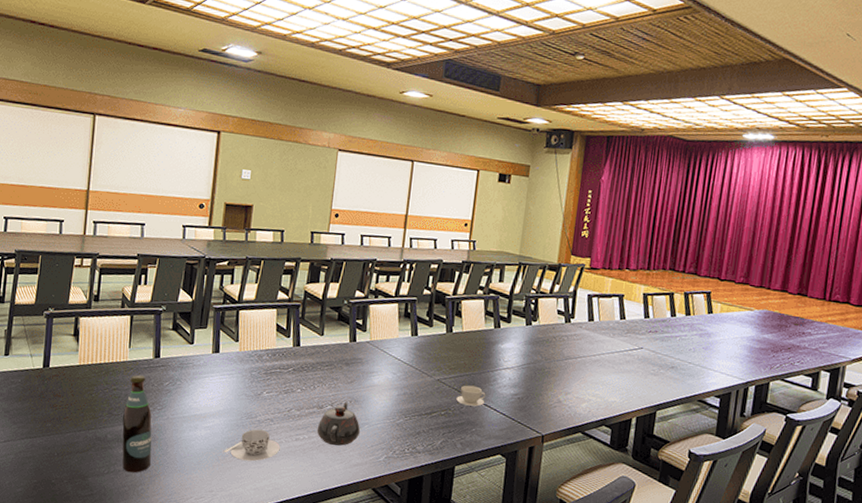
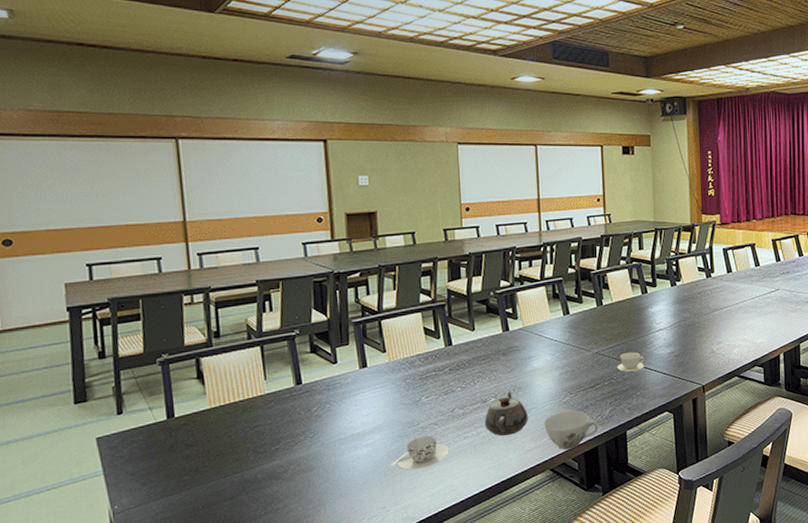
bottle: present [122,374,152,473] -> none [271,405,313,509]
teacup: none [374,432,428,473] -> present [544,410,599,450]

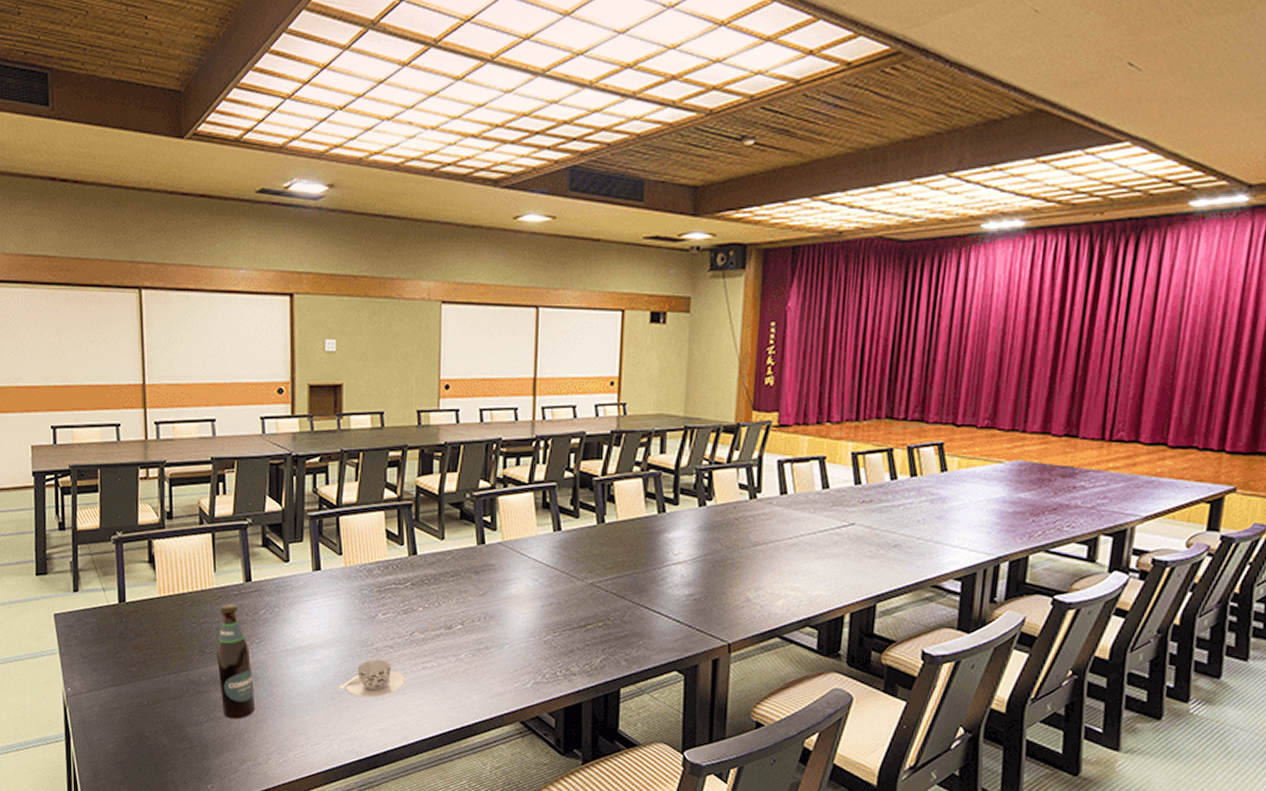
bottle: none [271,405,313,509] -> present [217,603,256,720]
teapot: present [484,391,529,436] -> none [447,619,500,673]
teacup: present [544,410,599,450] -> none [518,652,586,701]
teacup: present [617,352,645,372] -> none [616,587,653,614]

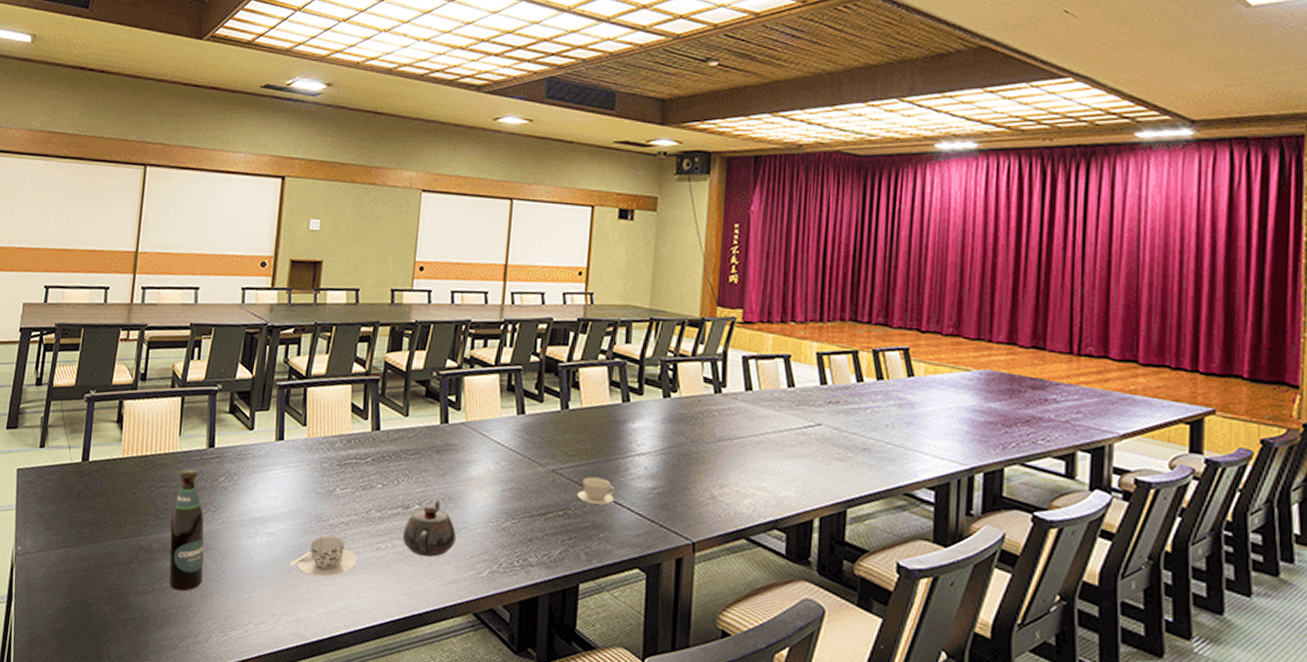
teapot: none [447,619,500,673] -> present [402,500,457,557]
teacup: none [616,587,653,614] -> present [577,476,616,505]

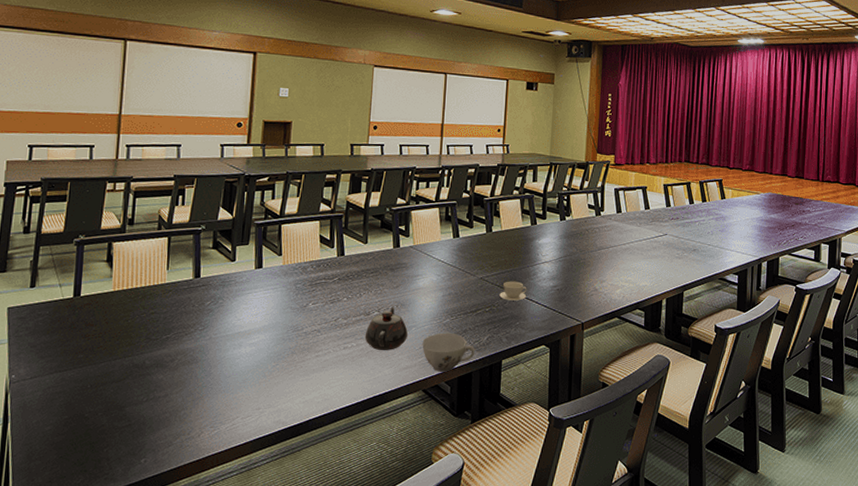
bottle: present [169,468,205,592] -> none [161,296,194,398]
teacup: present [288,535,358,577] -> none [270,341,329,374]
teacup: none [474,539,544,593] -> present [422,332,475,372]

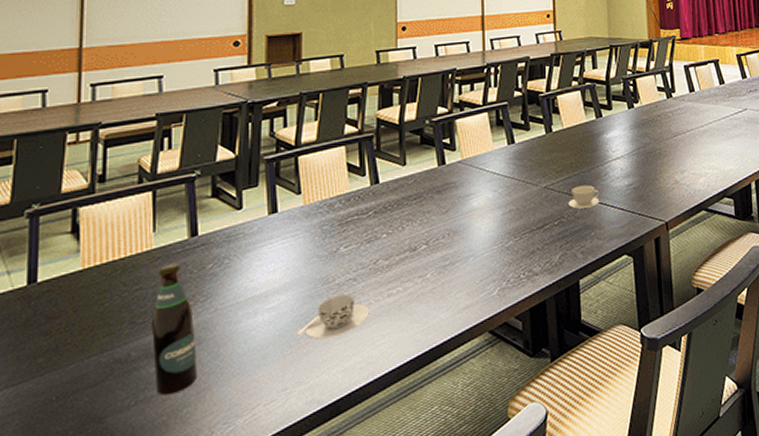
bottle: none [161,296,194,398] -> present [152,262,198,396]
teacup: none [270,341,329,374] -> present [296,294,370,339]
teapot: present [364,307,409,350] -> none [412,236,466,291]
teacup: present [422,332,475,372] -> none [483,256,547,306]

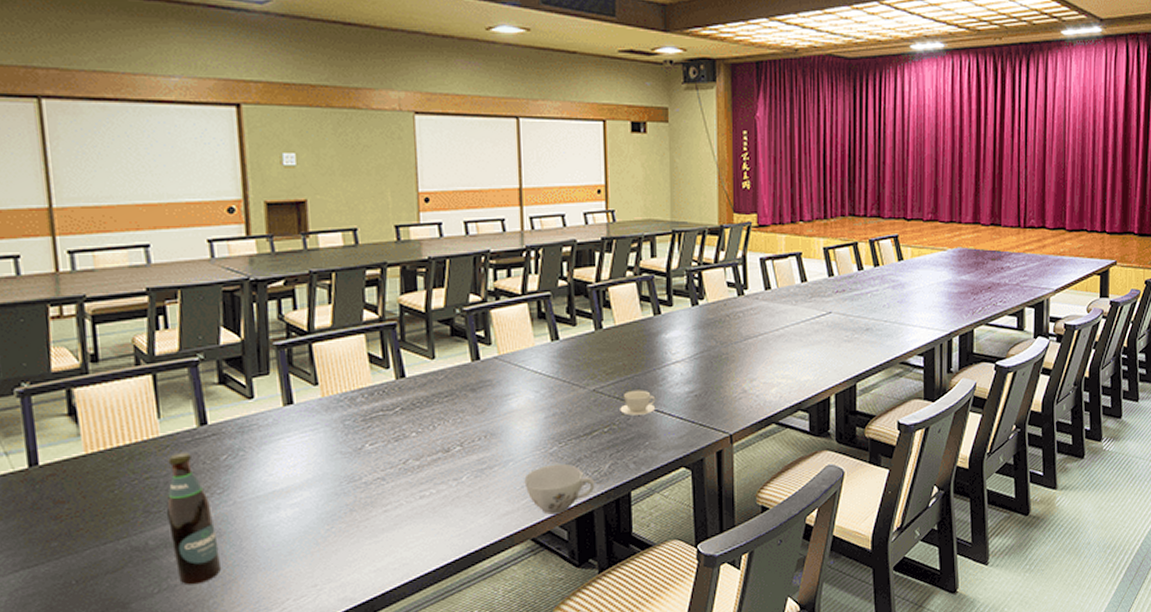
teacup: present [296,294,370,339] -> none [322,493,401,538]
teacup: none [483,256,547,306] -> present [524,463,595,515]

